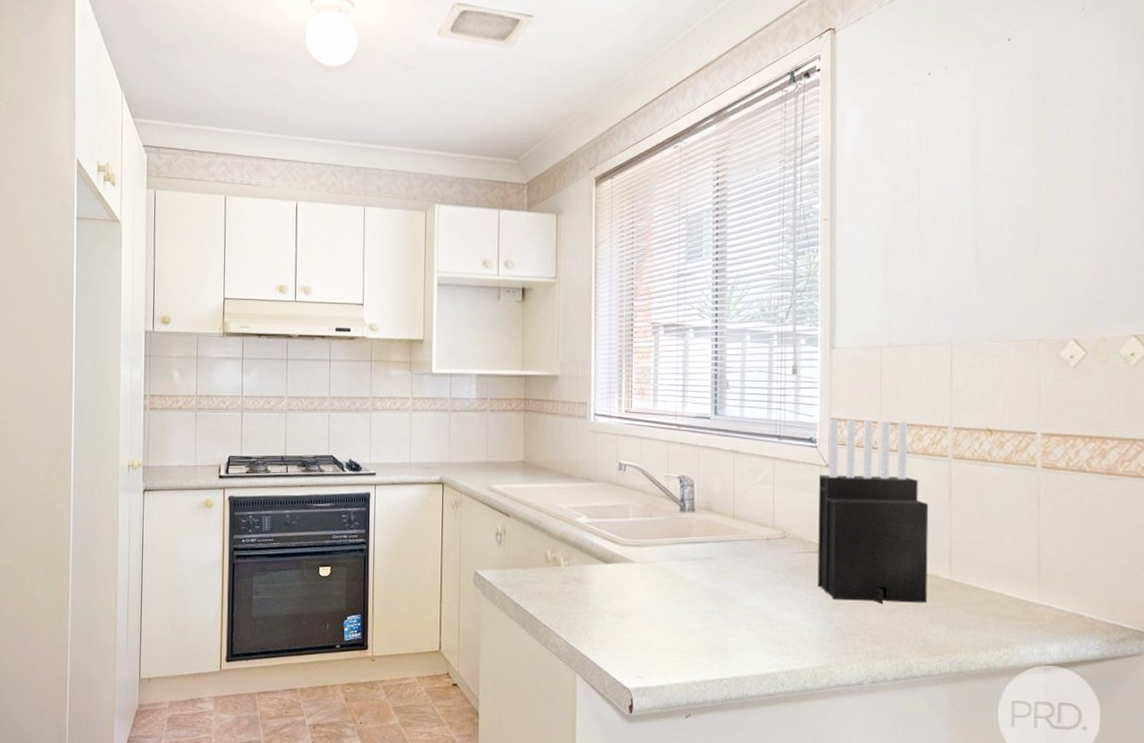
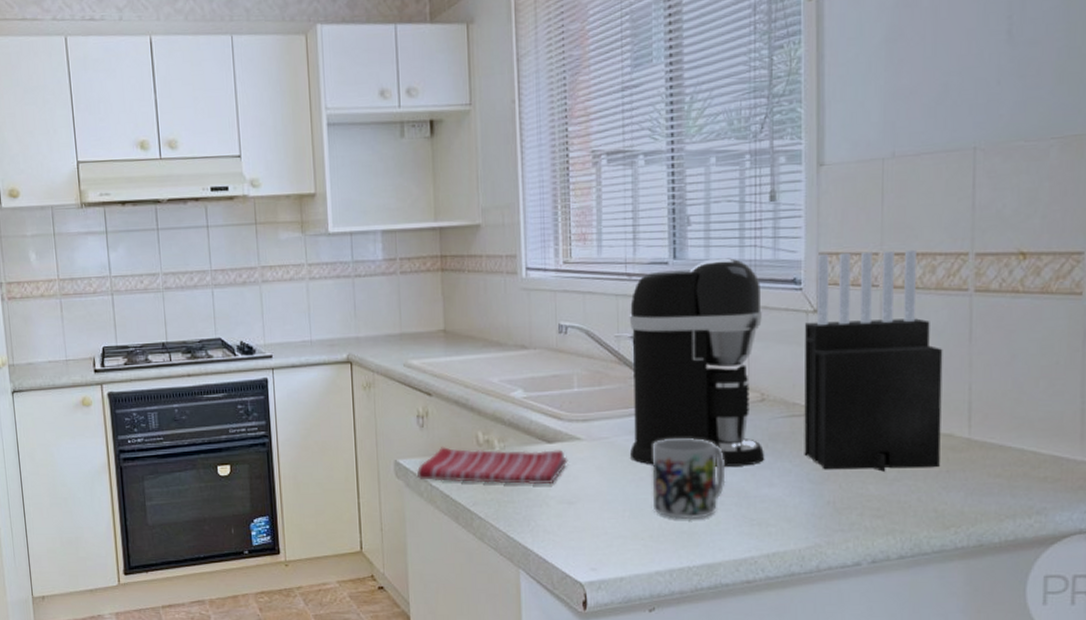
dish towel: none [493,562,622,599] -> present [417,447,568,485]
coffee maker: none [674,417,785,593] -> present [629,258,764,467]
mug: none [691,565,753,637] -> present [652,437,726,520]

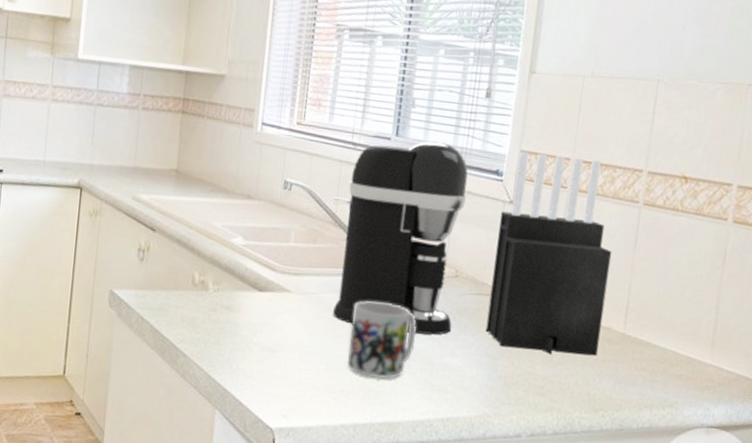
dish towel: present [417,447,568,485] -> none [130,282,276,330]

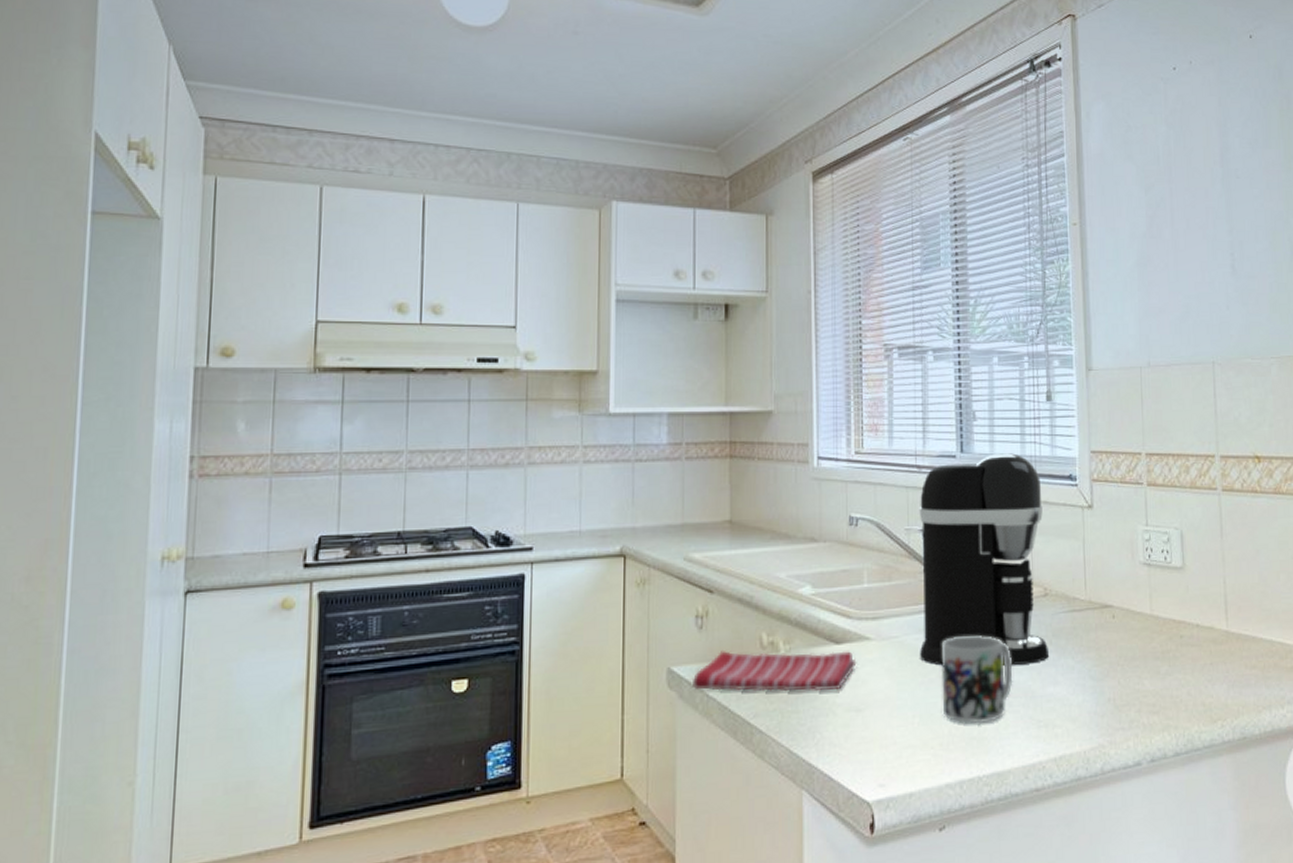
dish towel: none [130,282,276,330] -> present [693,651,857,691]
knife block: present [485,151,612,356] -> none [1082,450,1204,666]

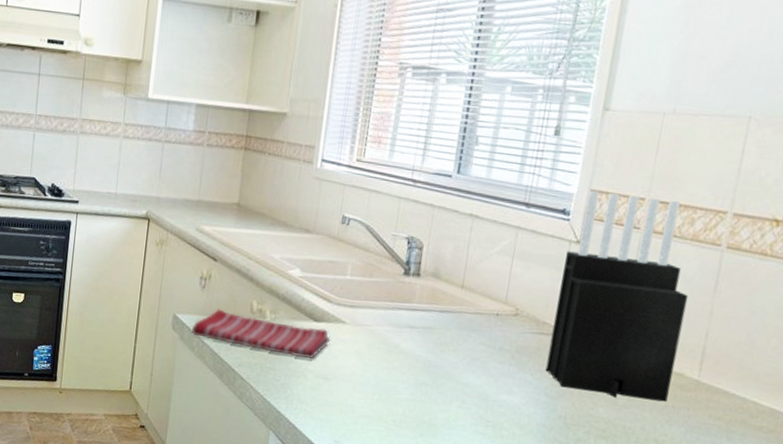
coffee maker: present [919,453,1048,666] -> none [387,178,533,372]
mug: present [941,635,1013,724] -> none [401,335,473,413]
knife block: none [1082,450,1204,666] -> present [545,190,689,402]

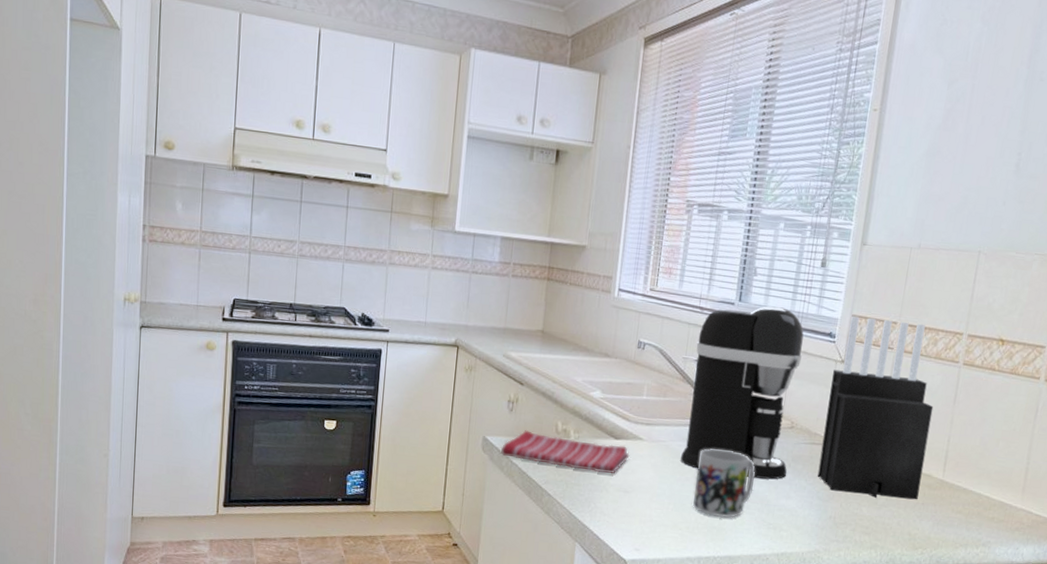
coffee maker: none [387,178,533,372] -> present [681,306,804,480]
mug: none [401,335,473,413] -> present [693,448,755,518]

